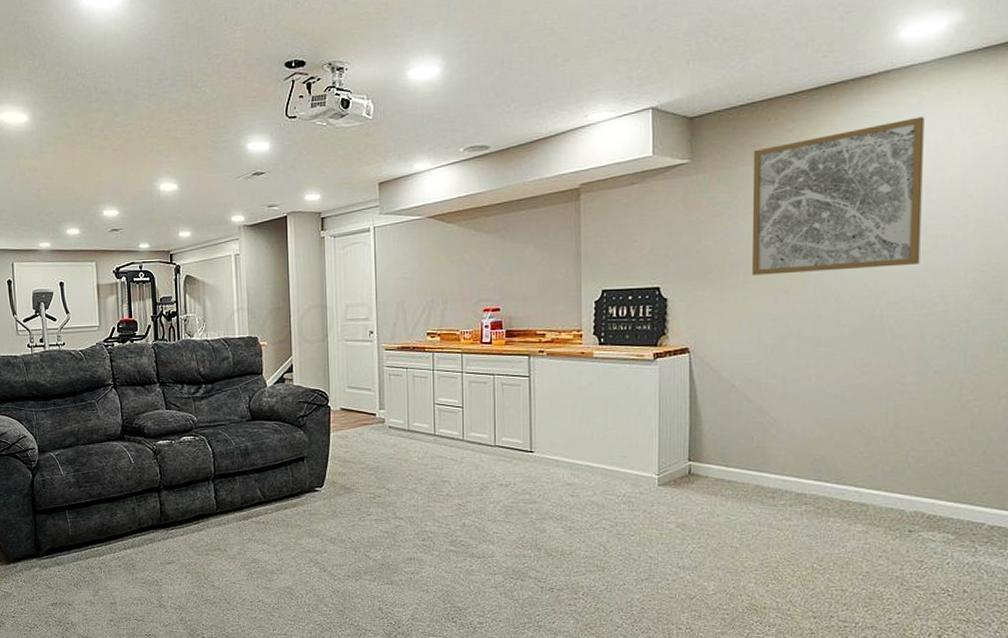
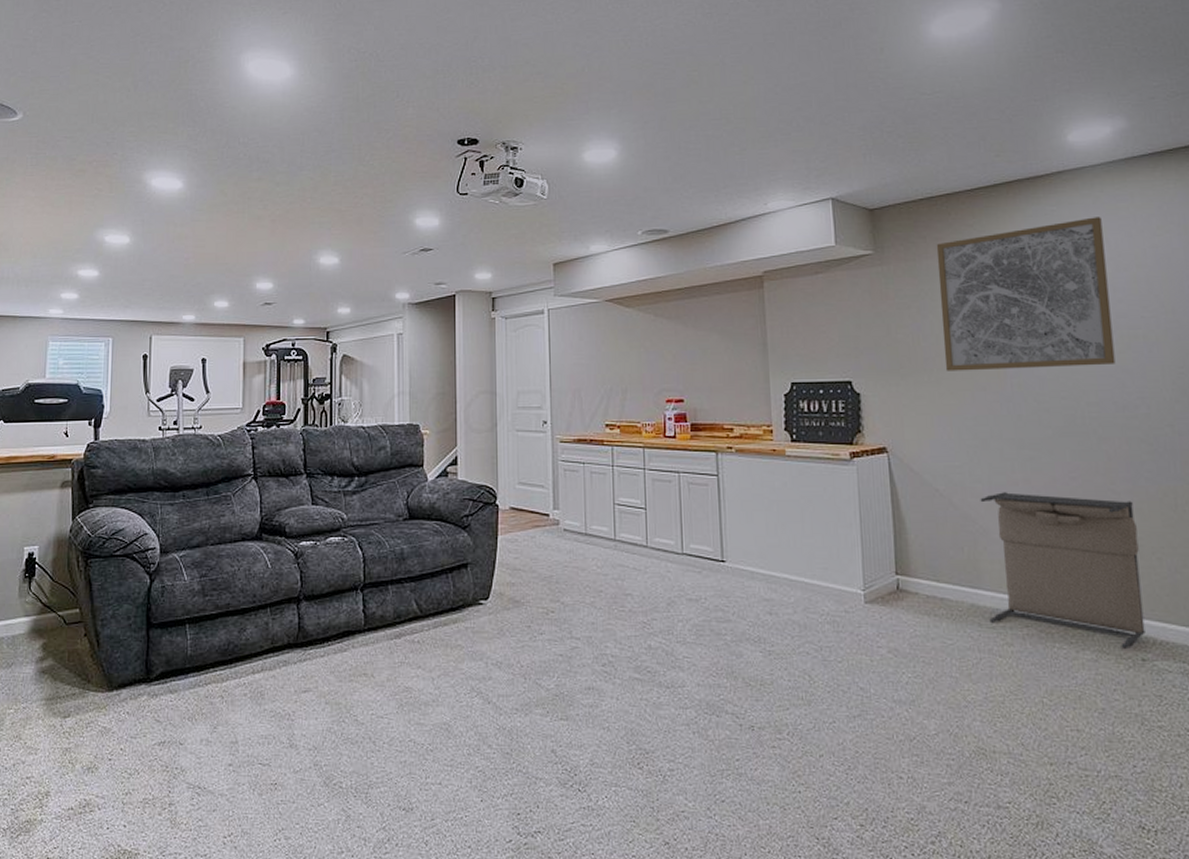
laundry hamper: none [771,386,920,522] -> present [980,492,1145,648]

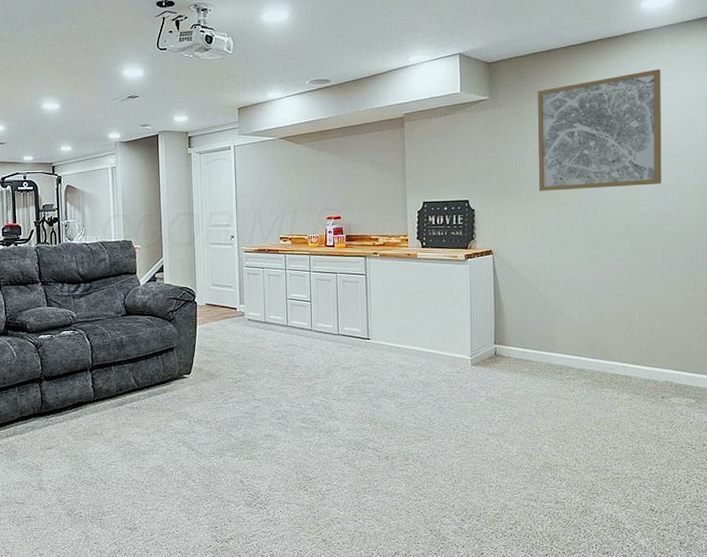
laundry hamper: present [980,492,1145,648] -> none [558,281,666,390]

